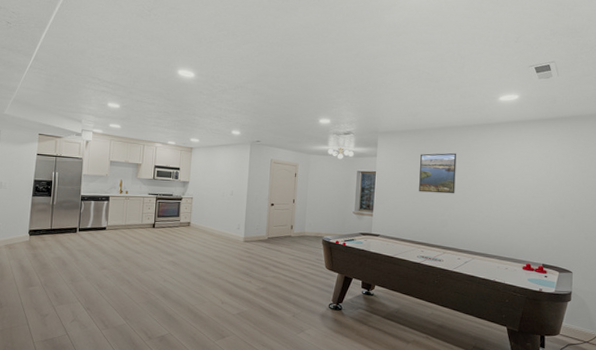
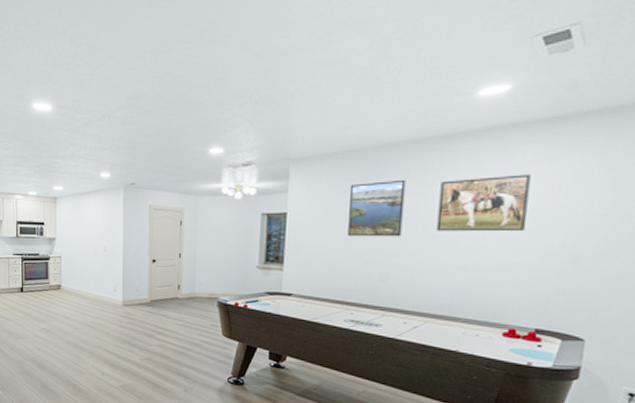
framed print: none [477,155,533,194] -> present [436,174,531,232]

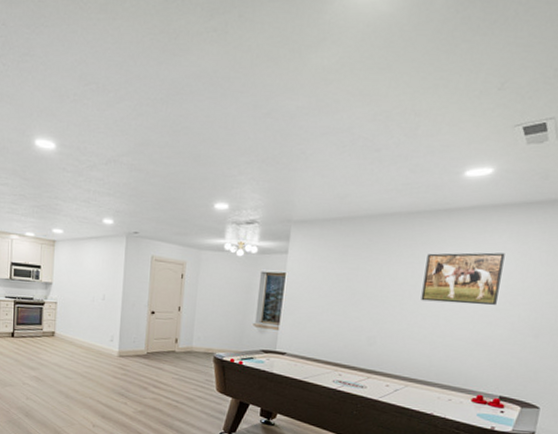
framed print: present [348,179,406,237] -> none [341,249,397,304]

